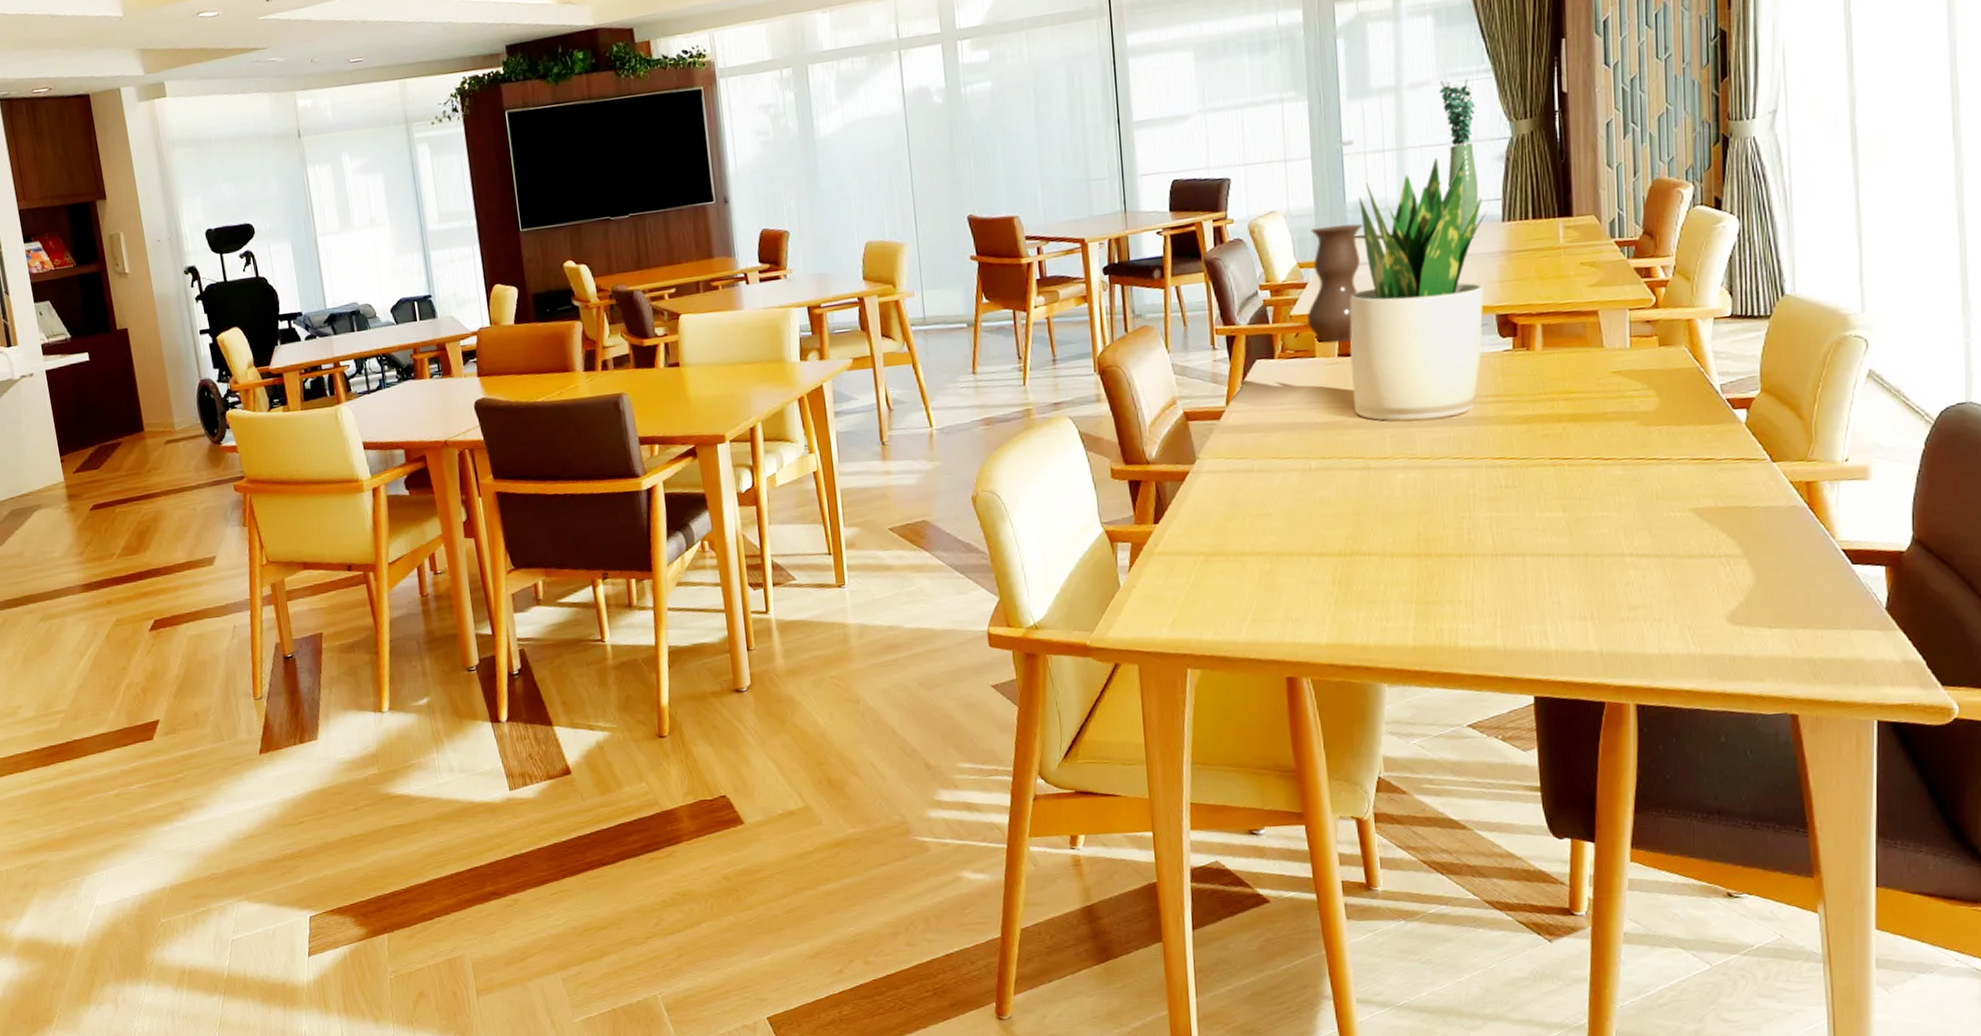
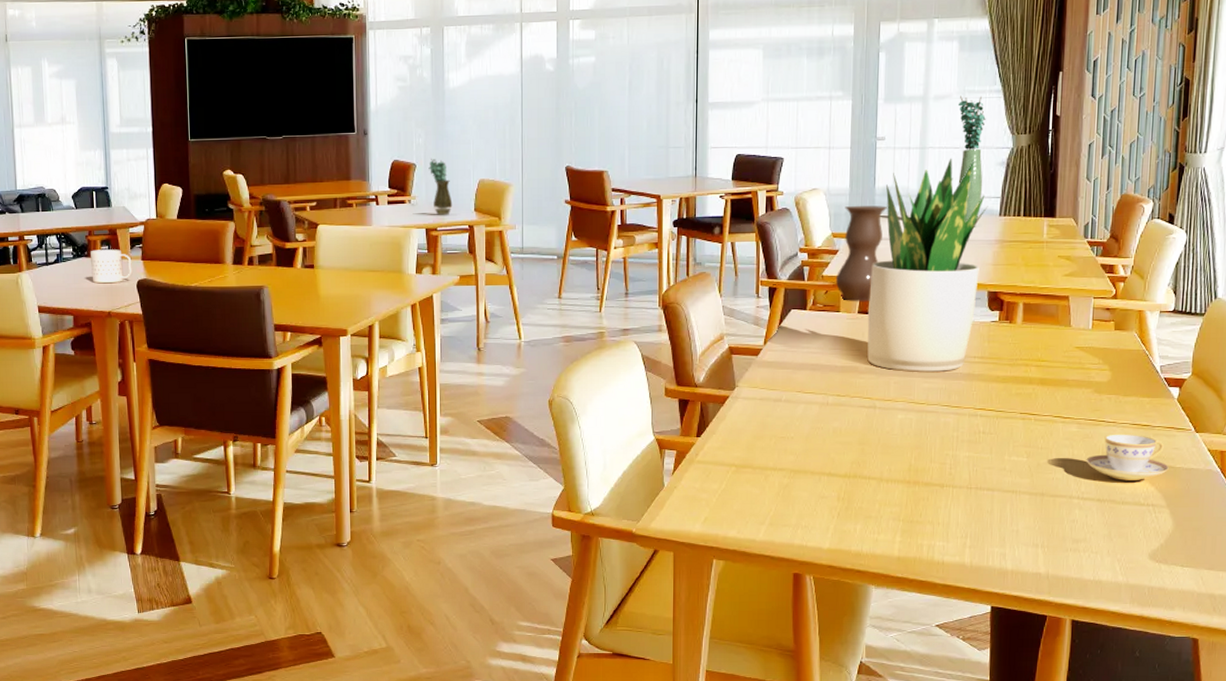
mug: none [416,366,468,409] -> present [89,249,133,284]
vase: none [804,222,837,289] -> present [428,158,453,215]
teacup: none [1637,471,1744,529] -> present [1086,434,1170,480]

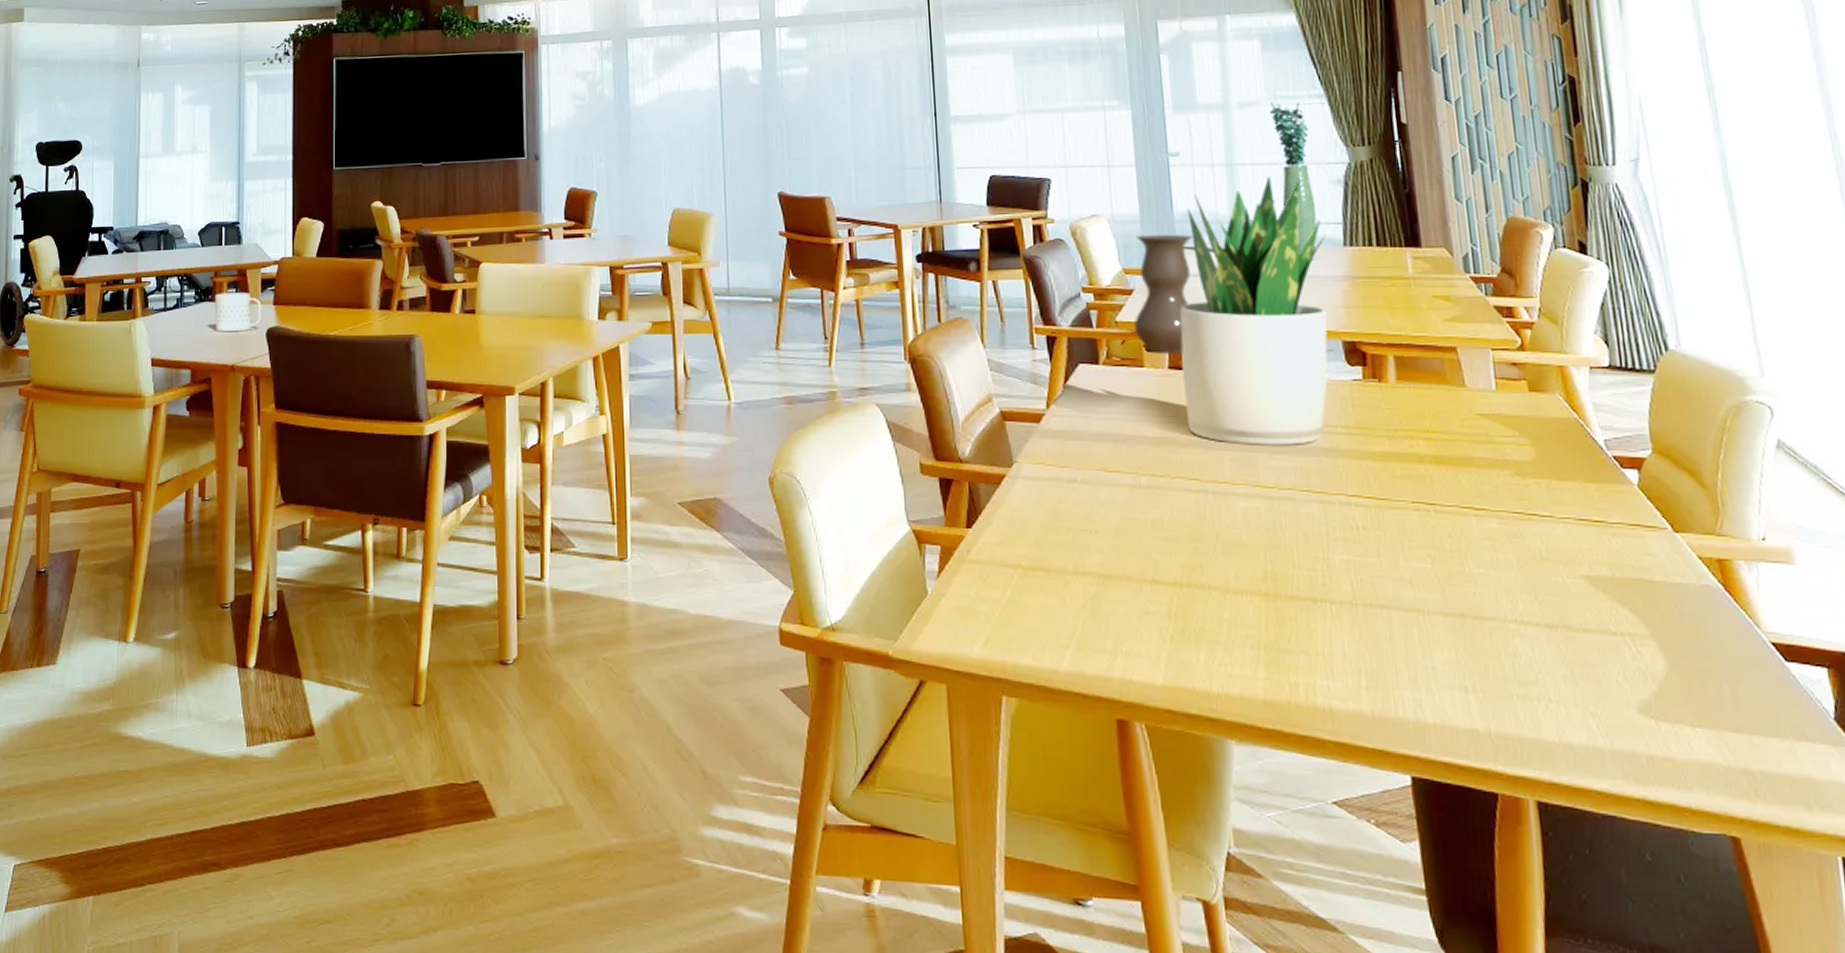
vase: present [428,158,453,215] -> none [612,184,642,251]
teacup: present [1086,434,1170,480] -> none [1518,532,1646,599]

